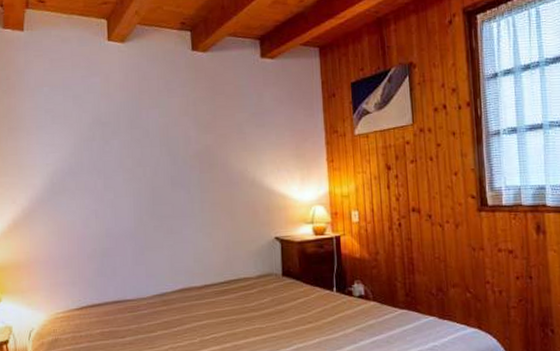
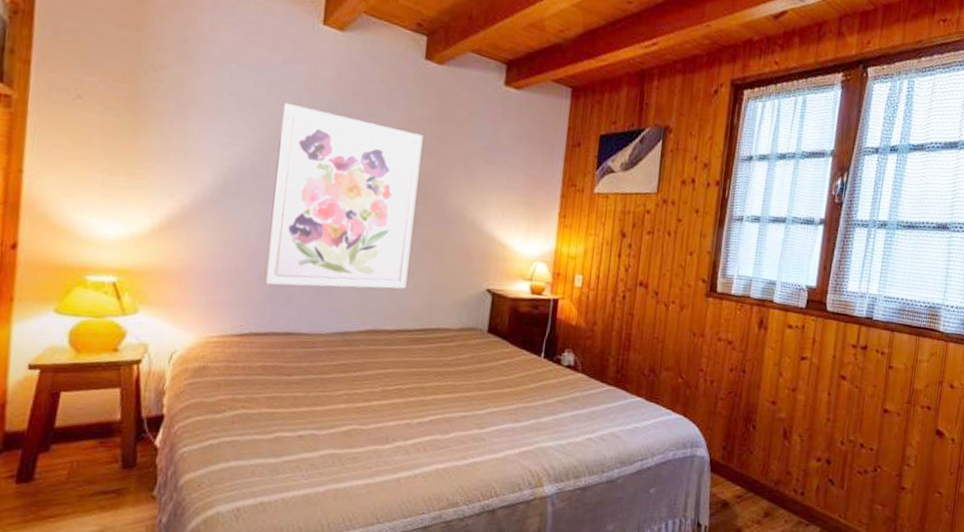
wall art: none [87,109,206,263] -> present [264,102,423,289]

